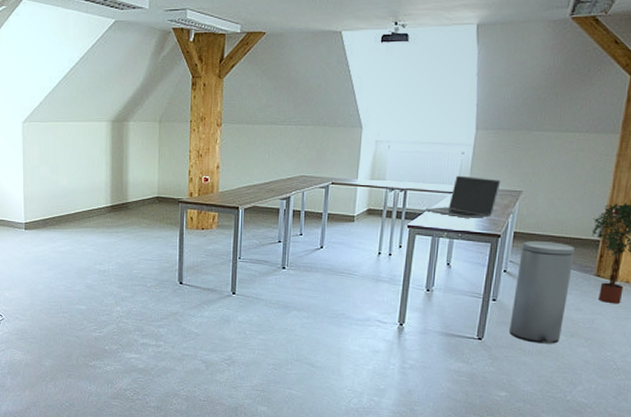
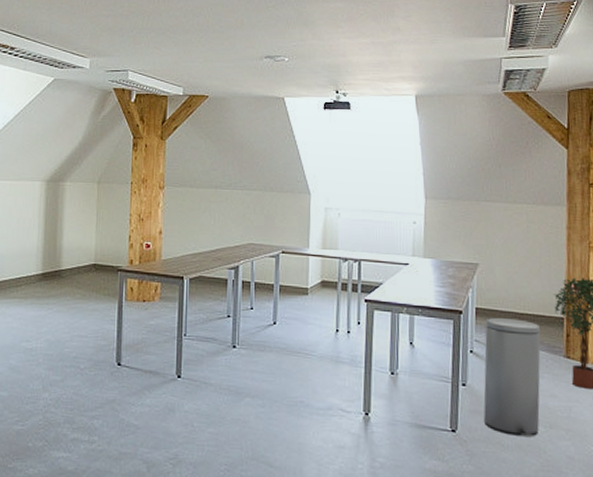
laptop: present [425,175,501,218] -> none [381,246,456,292]

